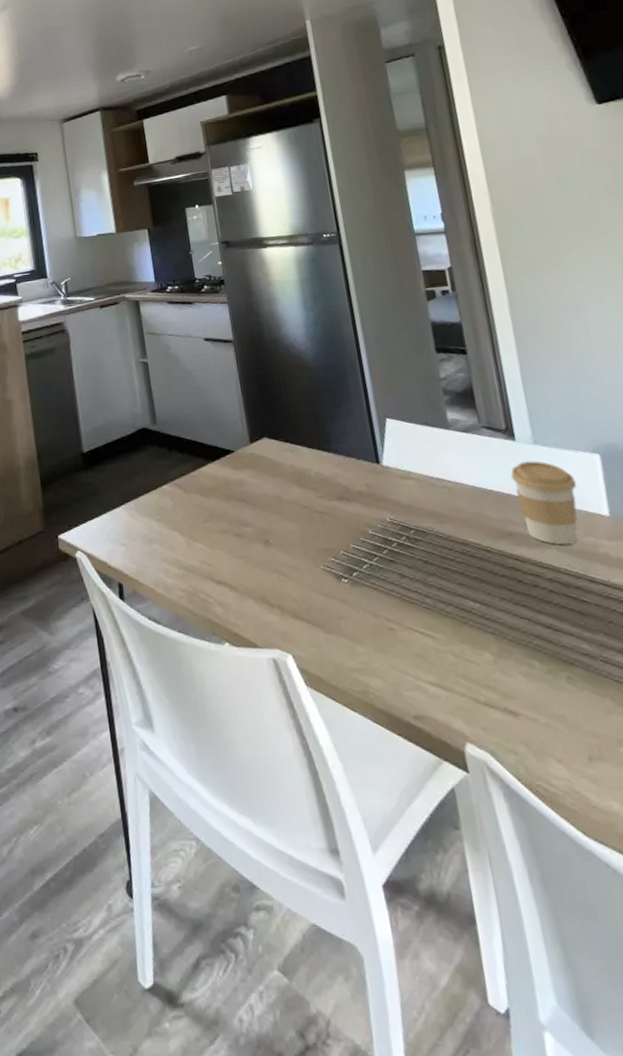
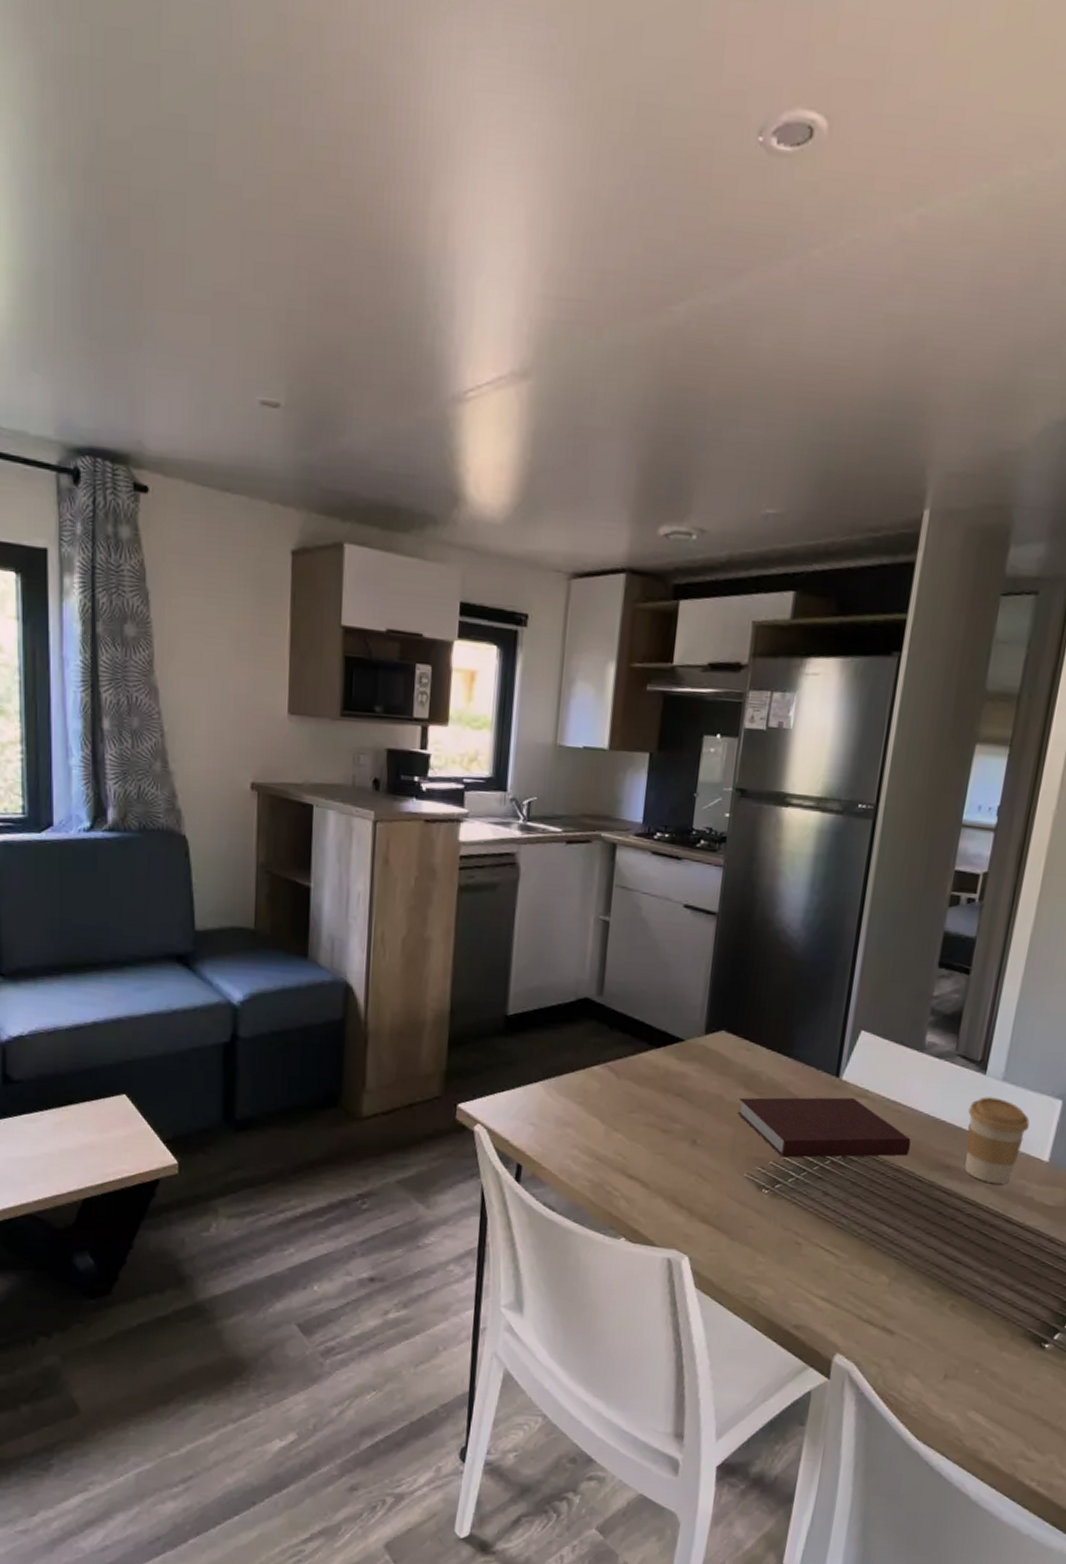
notebook: none [296,481,469,546] -> present [738,1097,911,1158]

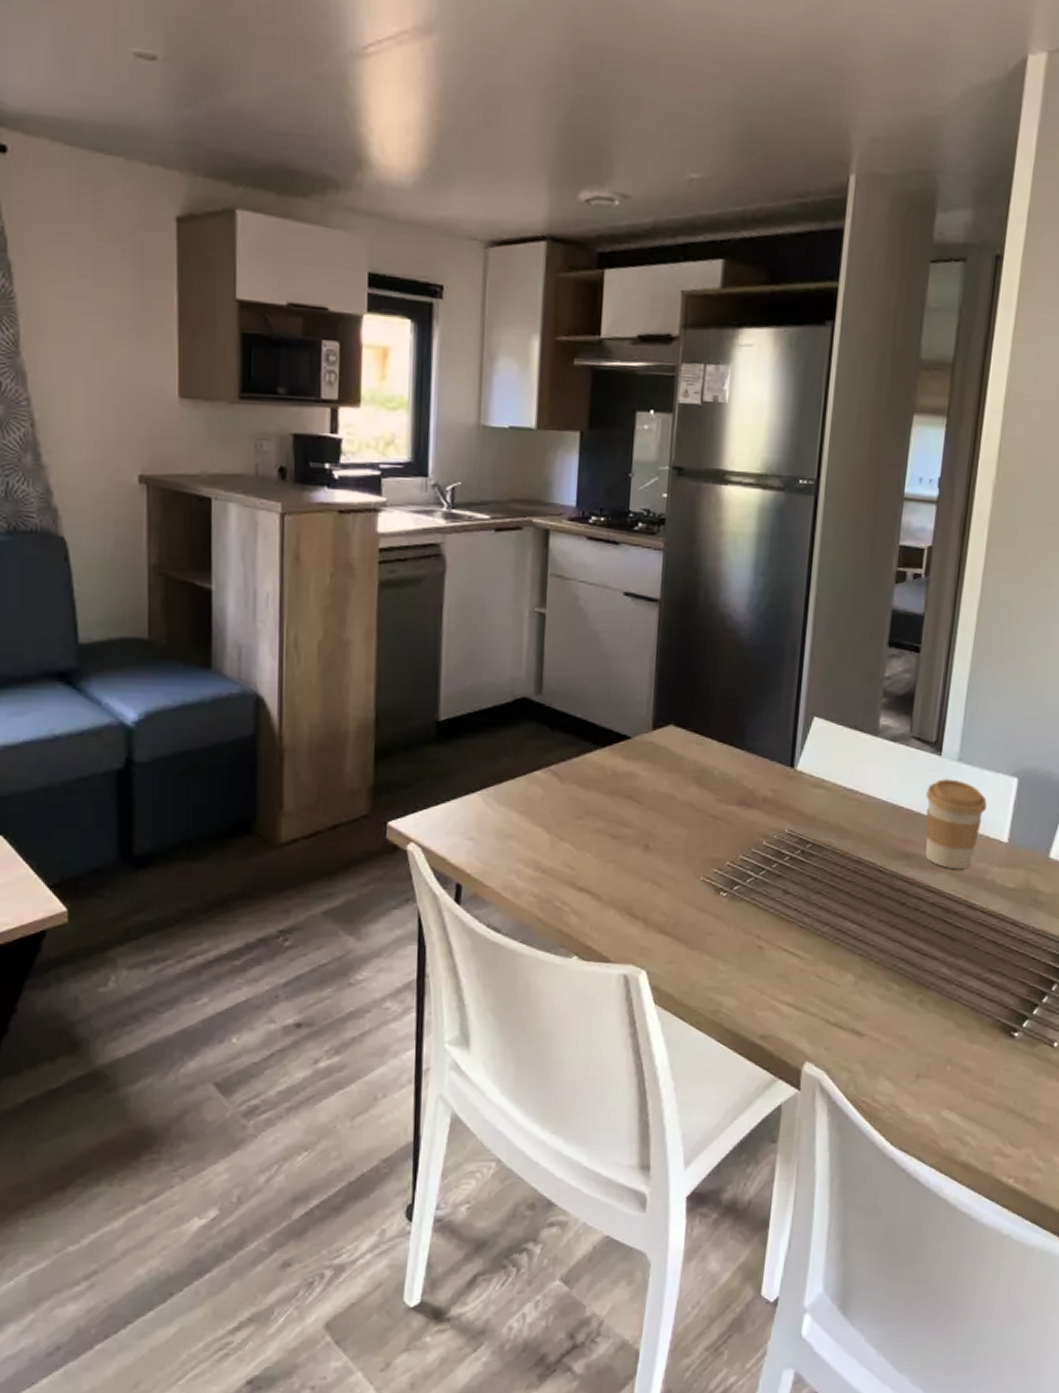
notebook: present [738,1097,911,1158] -> none [691,789,870,857]

